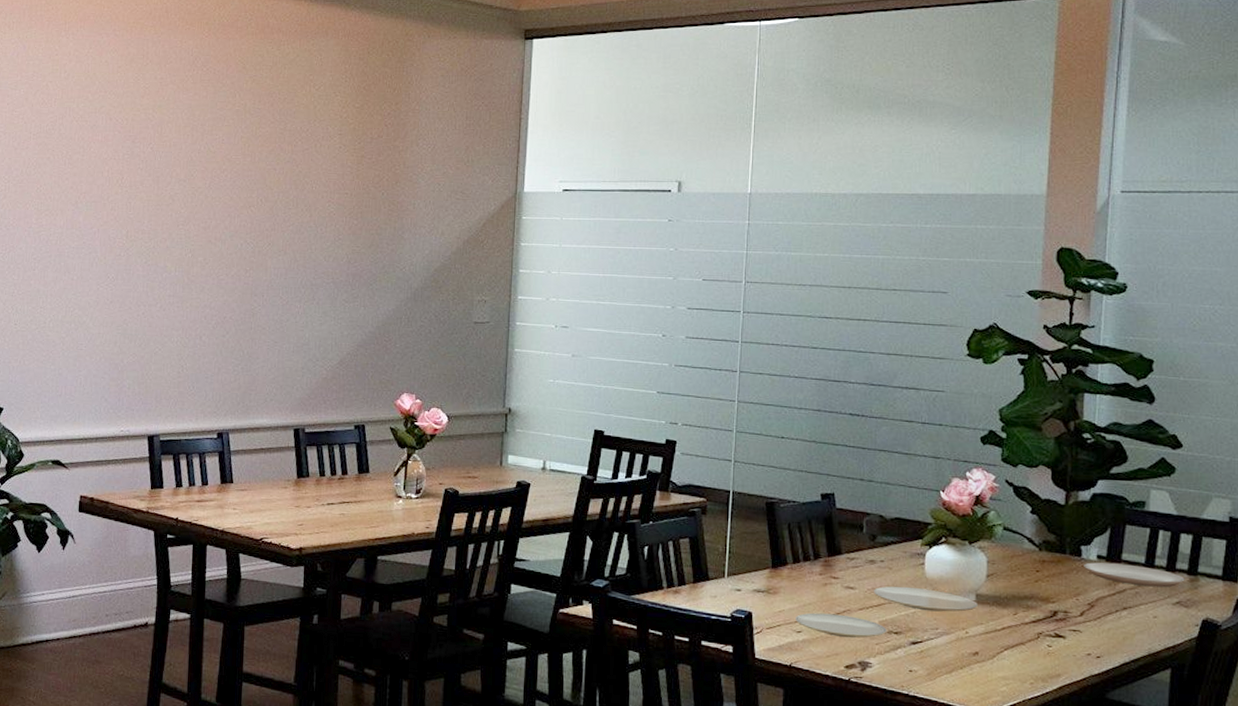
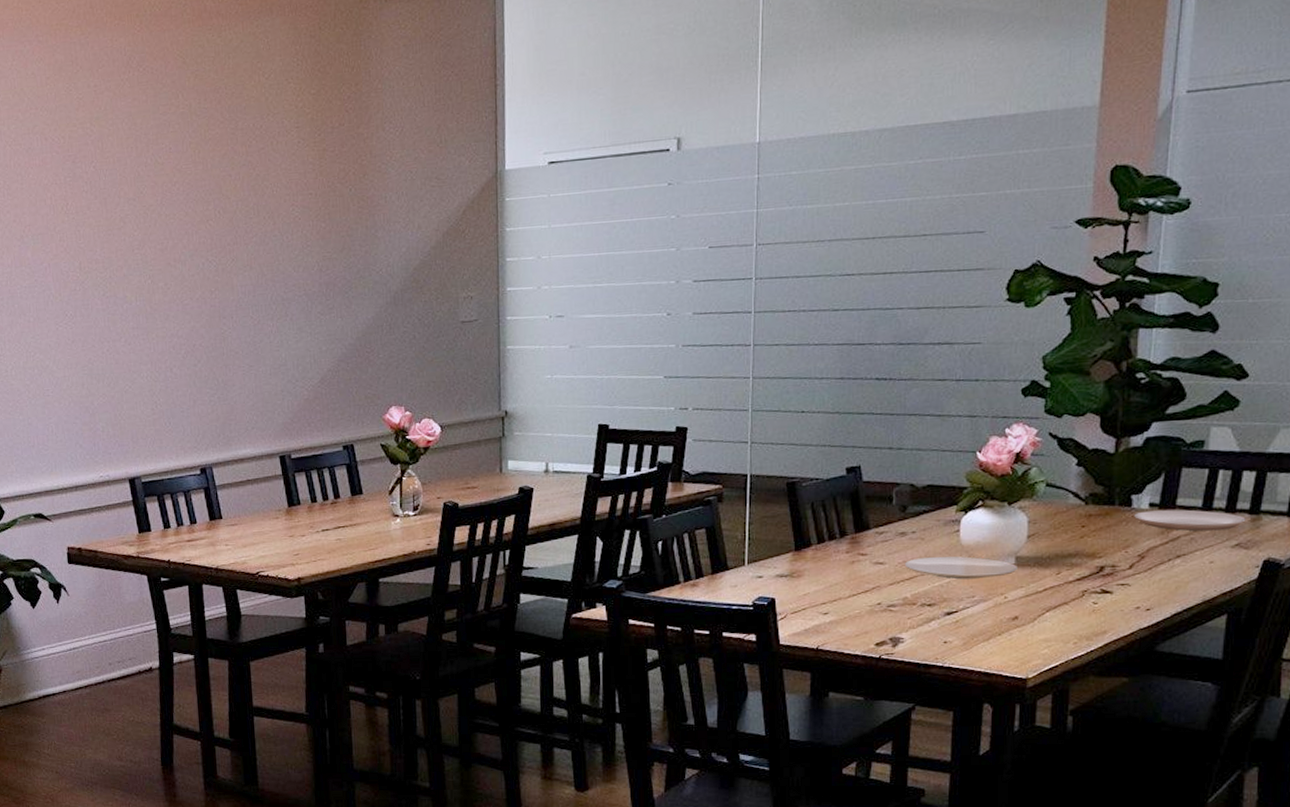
plate: present [796,612,887,638] -> none [822,591,920,614]

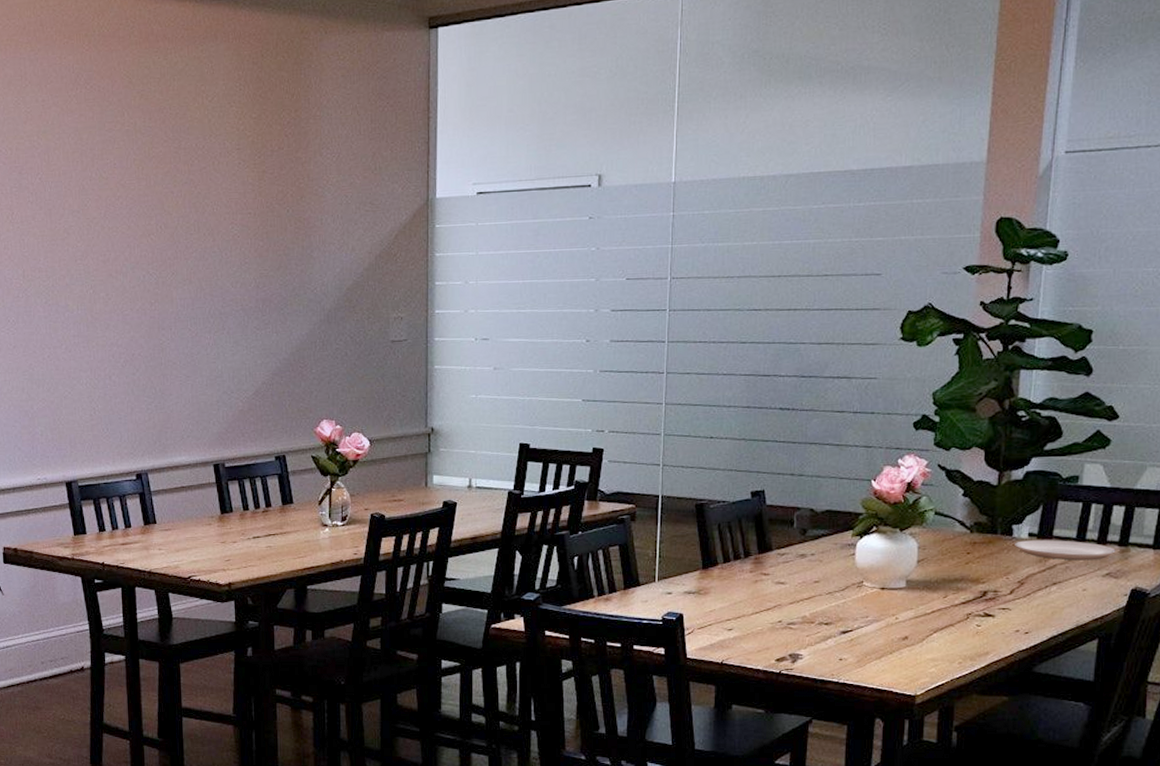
plate: present [904,556,1017,579] -> none [803,578,908,600]

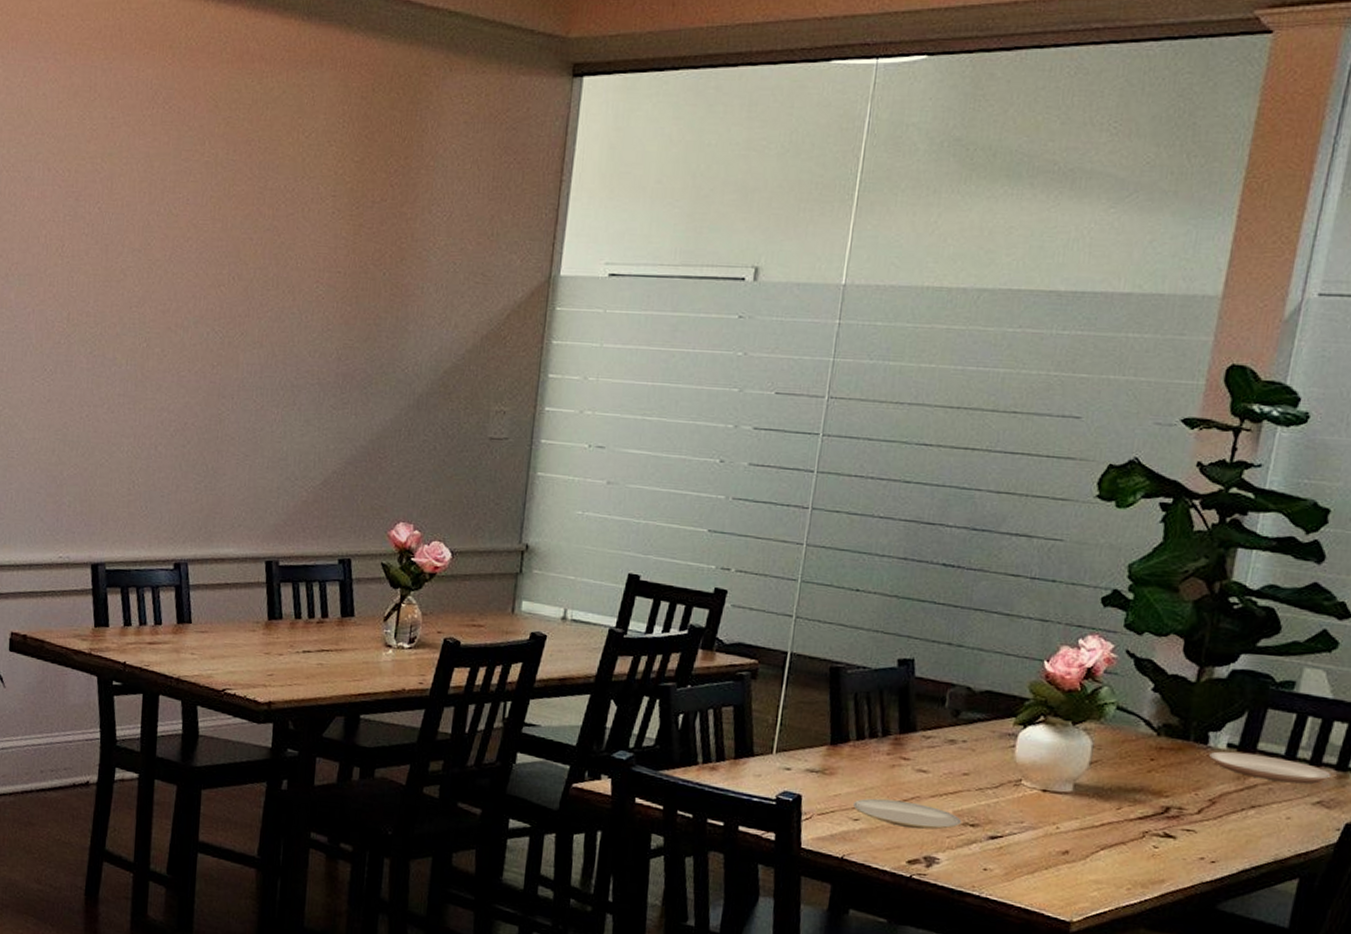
plate: none [727,610,818,631] -> present [853,798,962,830]

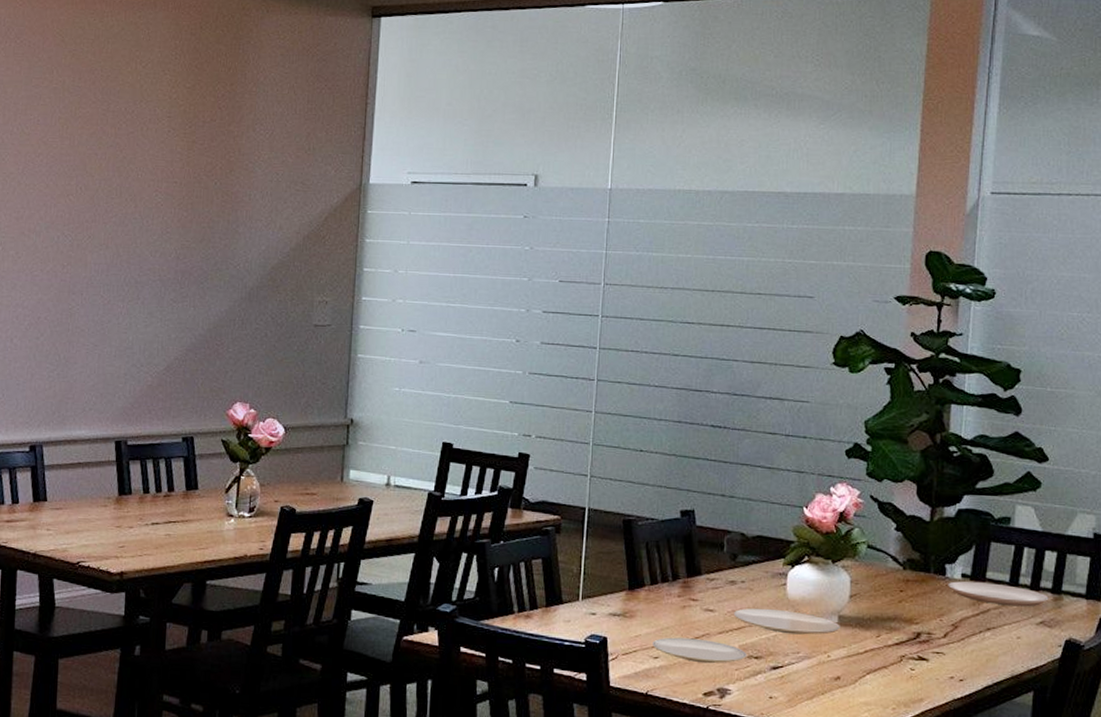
plate: none [949,771,1075,804] -> present [733,608,840,635]

